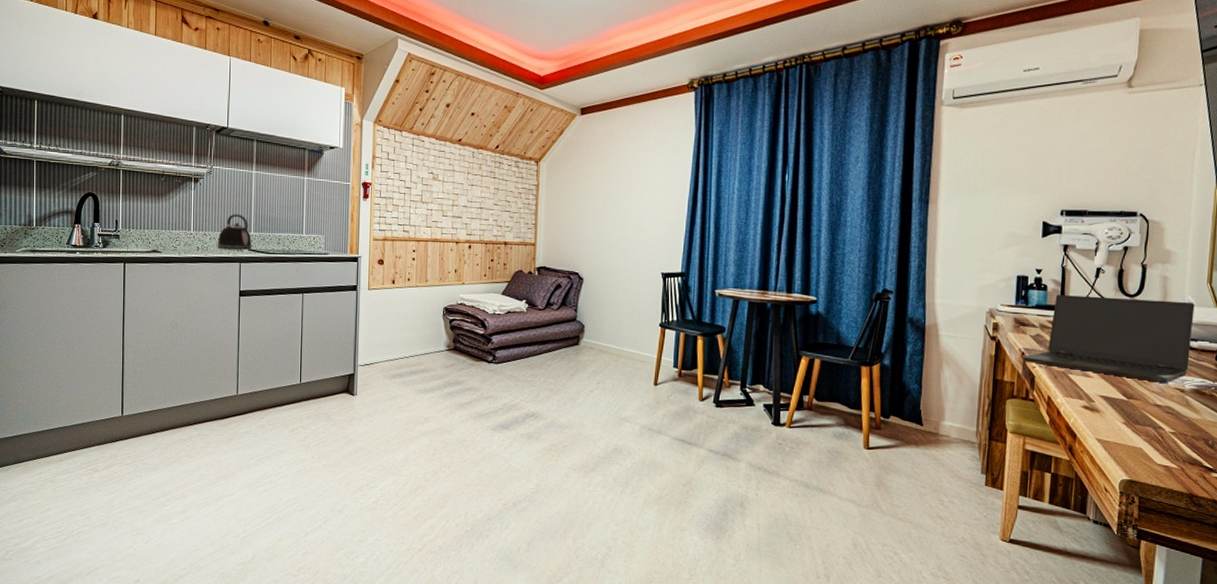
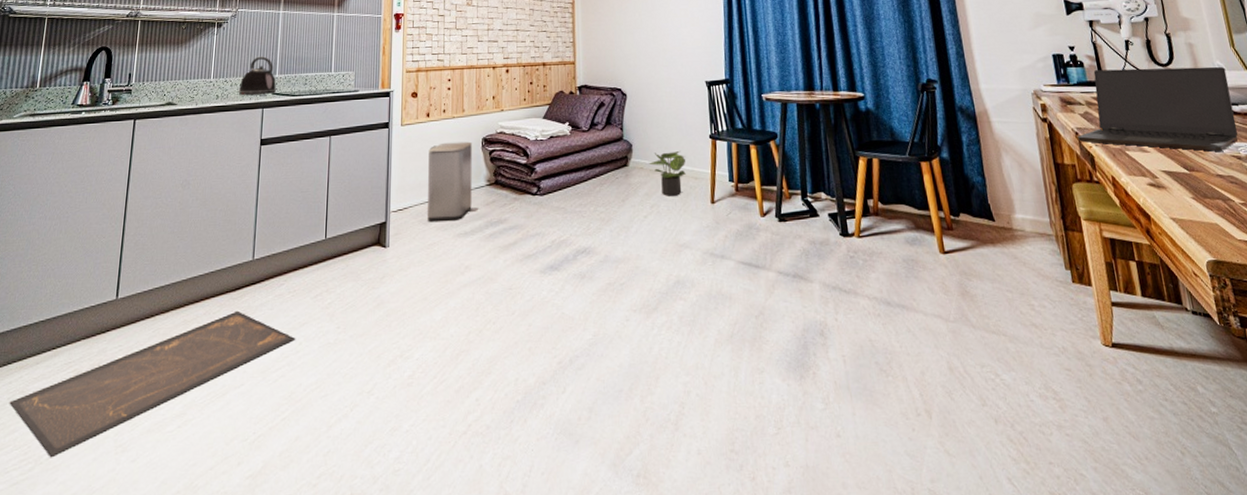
doormat: none [42,435,277,532] -> present [9,310,296,457]
pedal bin: none [391,308,438,378] -> present [426,141,478,221]
potted plant: none [598,335,634,376] -> present [648,150,686,196]

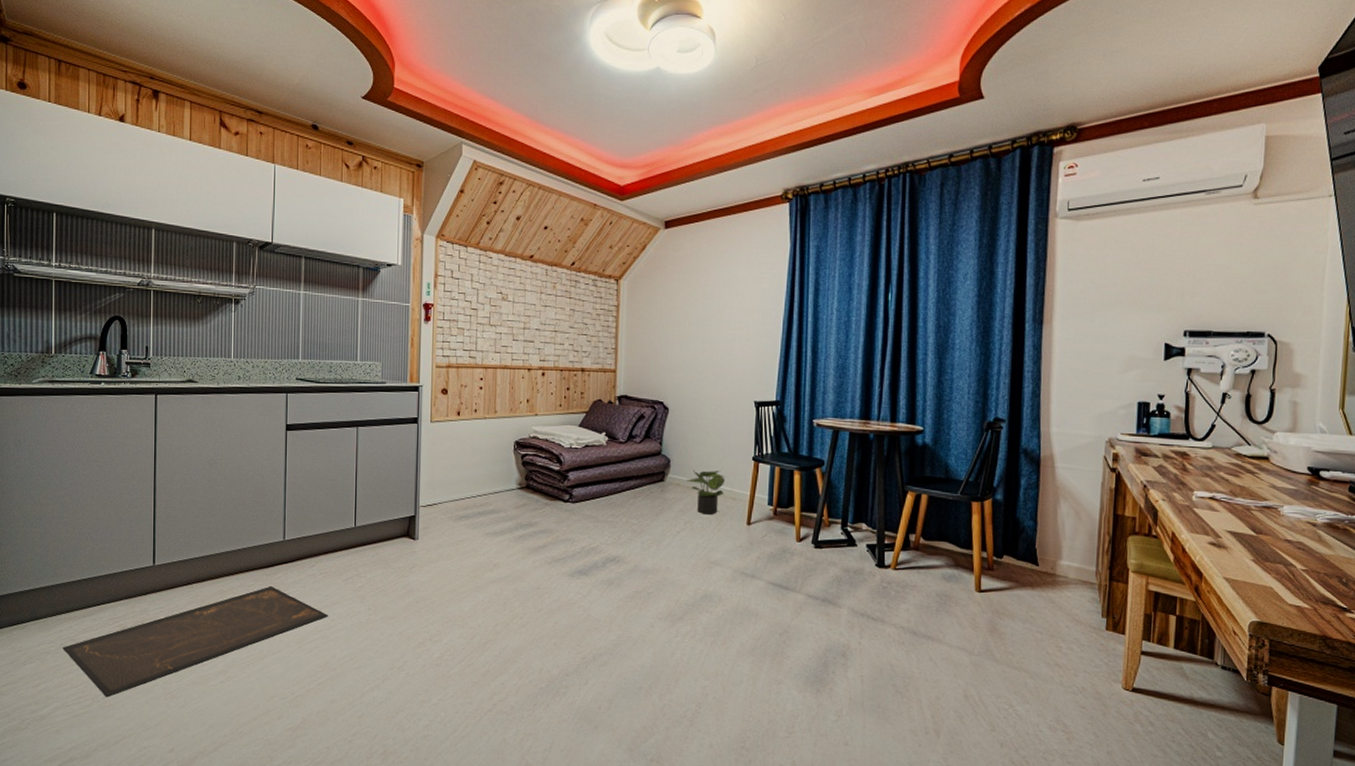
kettle: present [238,56,277,96] -> none [260,338,301,380]
pedal bin: present [426,141,478,221] -> none [456,443,508,520]
laptop: present [1077,66,1239,152] -> none [1144,422,1327,516]

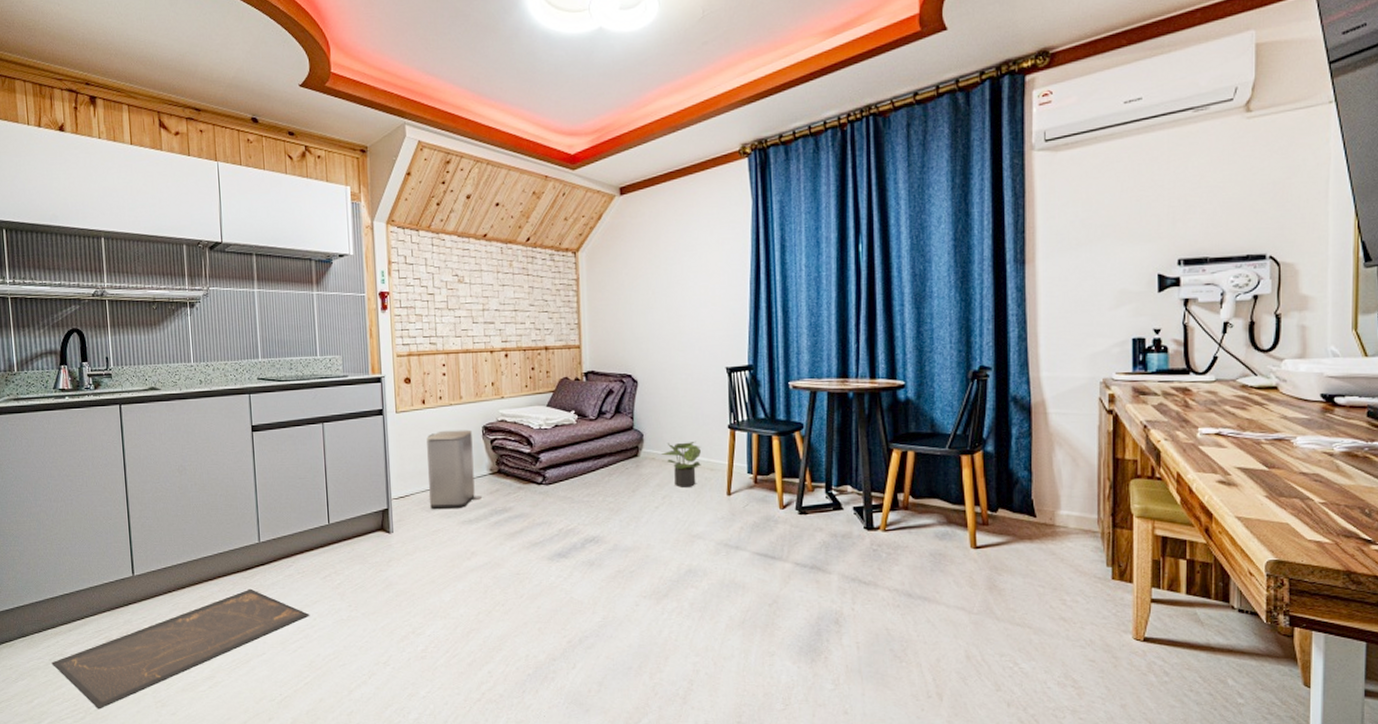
pedal bin: none [456,443,508,520] -> present [427,429,482,509]

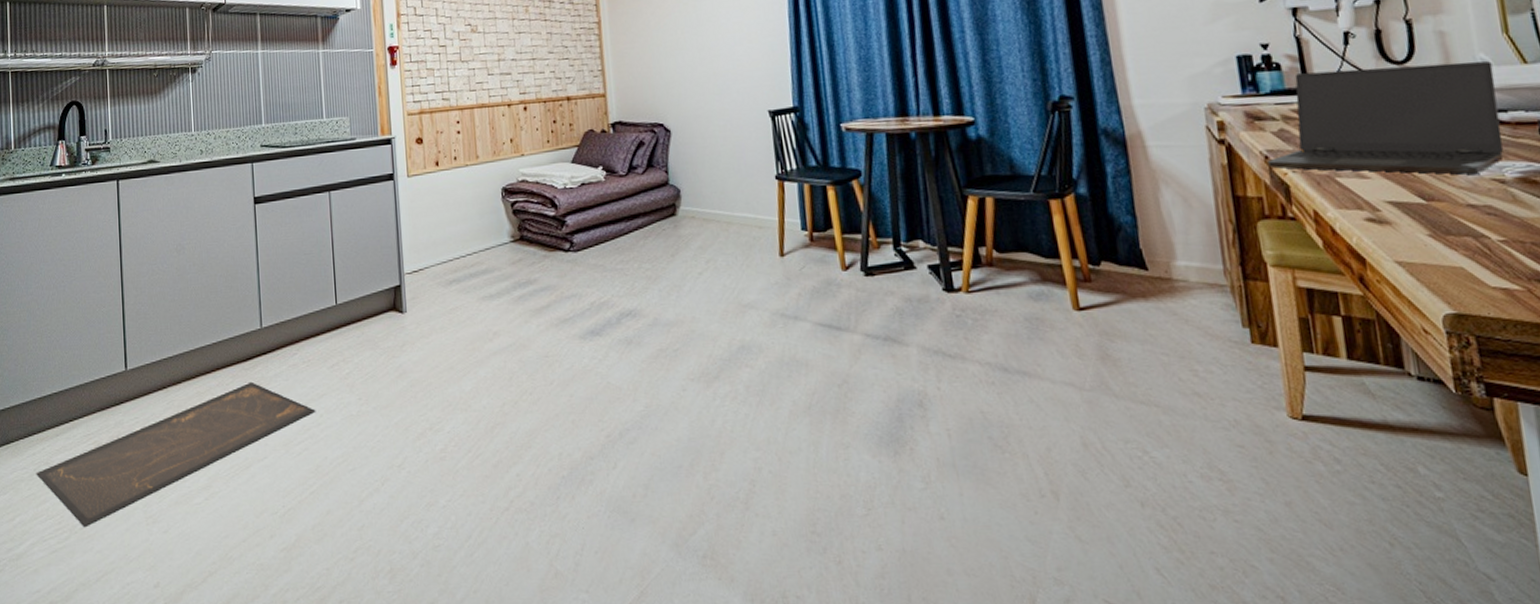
pedal bin: present [427,429,482,509] -> none [441,192,503,284]
potted plant: present [660,440,701,487] -> none [701,195,748,249]
laptop: none [1145,353,1339,447] -> present [1266,61,1504,175]

